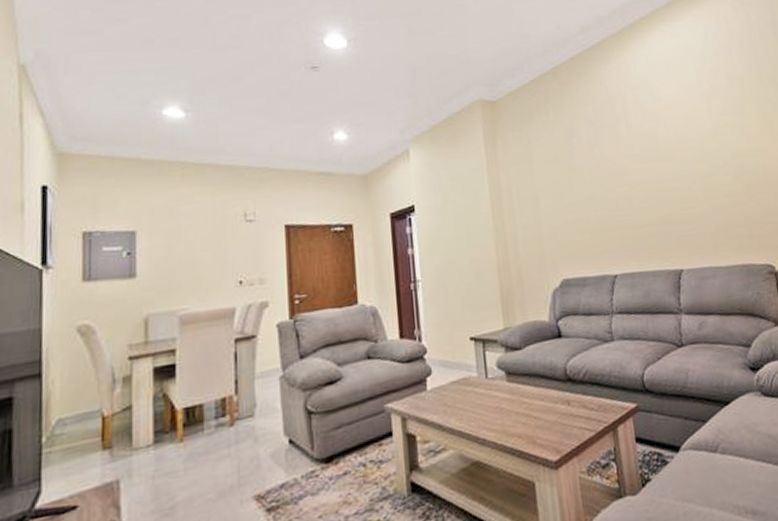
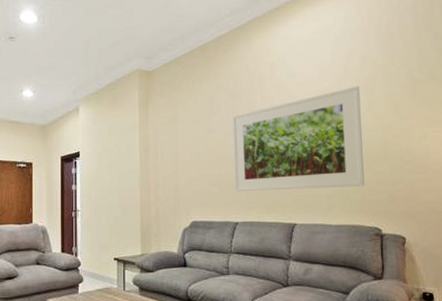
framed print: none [596,106,750,238] -> present [232,85,365,191]

